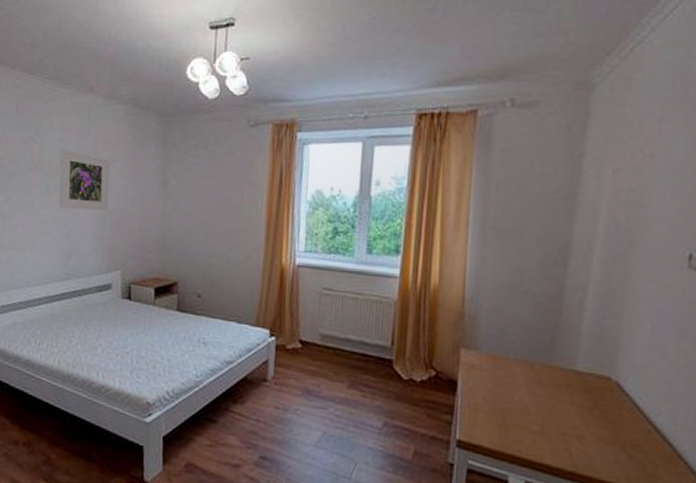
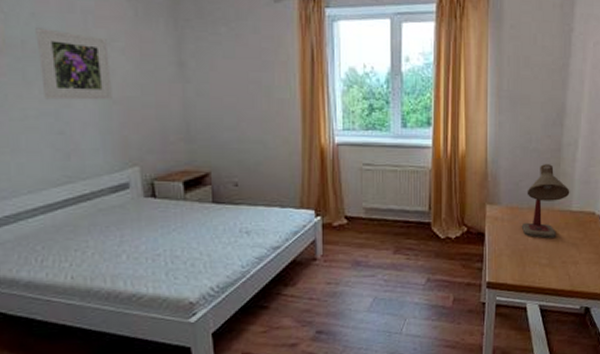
desk lamp: none [505,309,575,401] -> present [521,164,570,238]

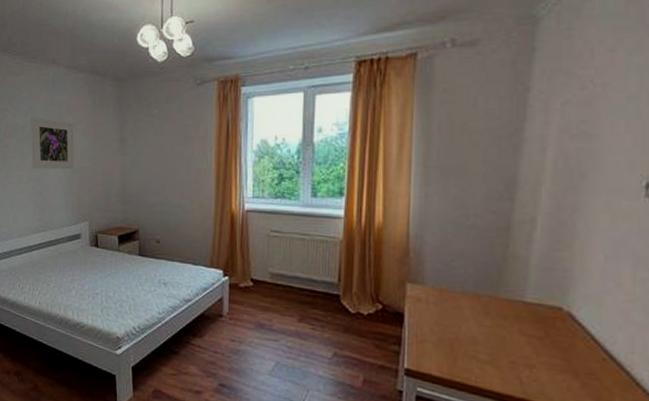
desk lamp: present [521,164,570,238] -> none [452,243,523,331]

